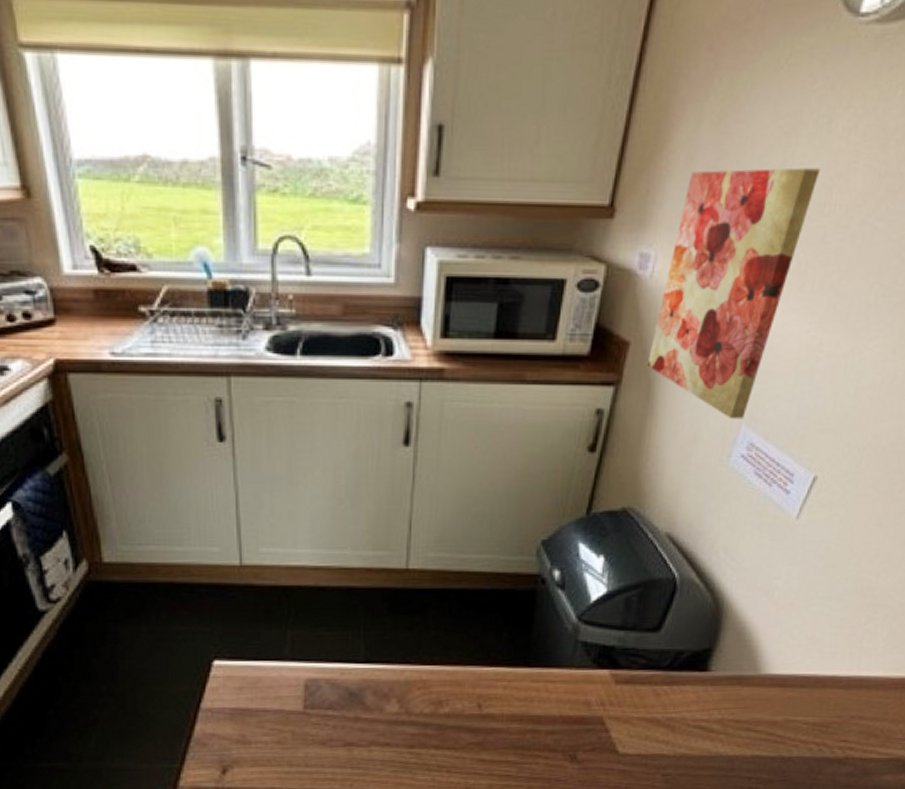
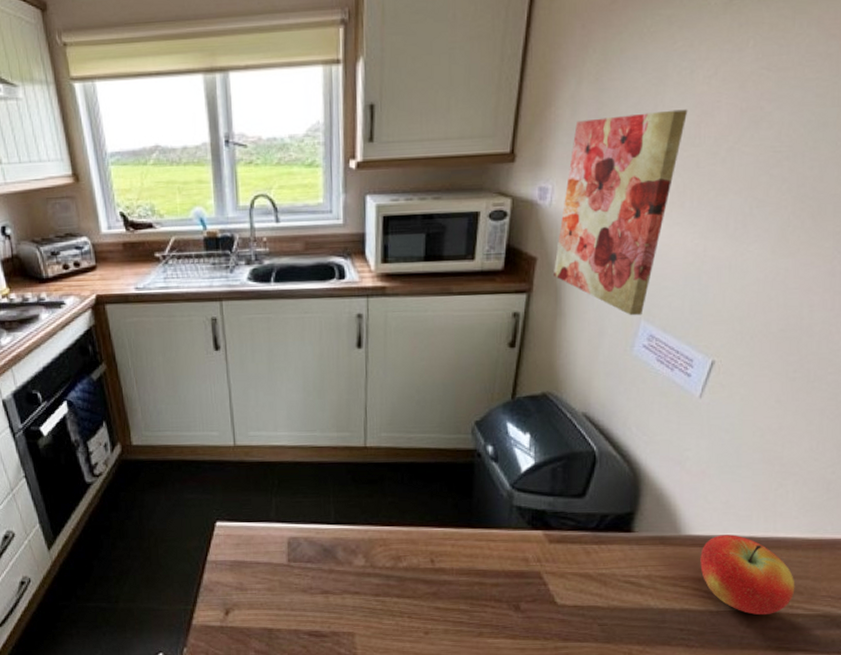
apple: none [777,673,873,760] -> present [700,534,795,615]

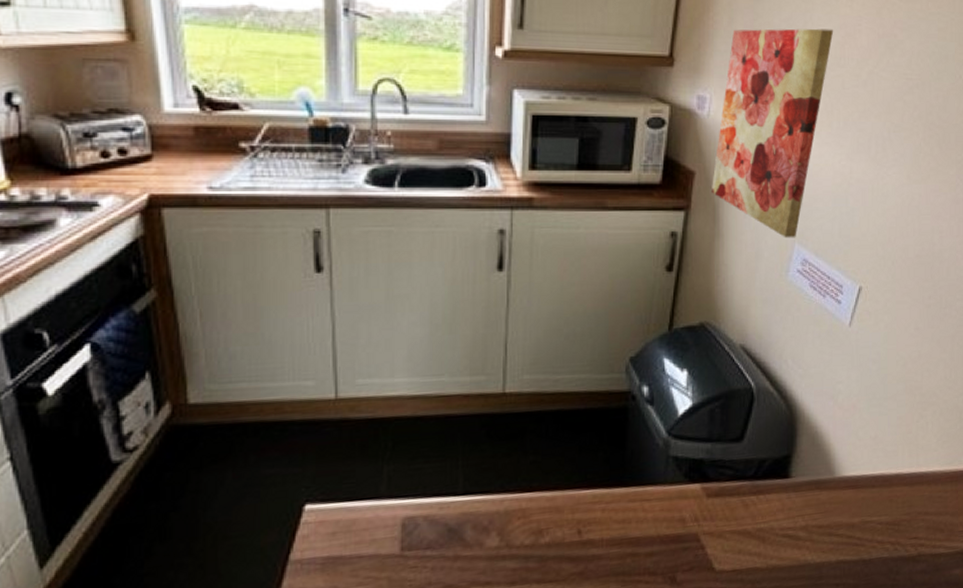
apple: present [700,534,795,615] -> none [853,472,937,559]

